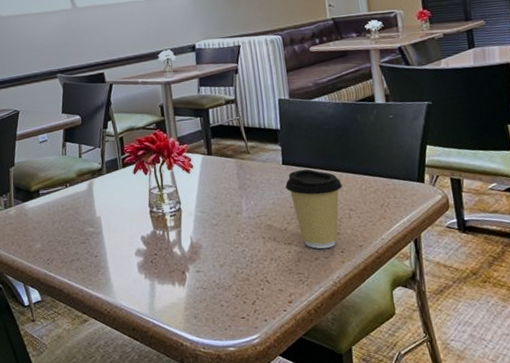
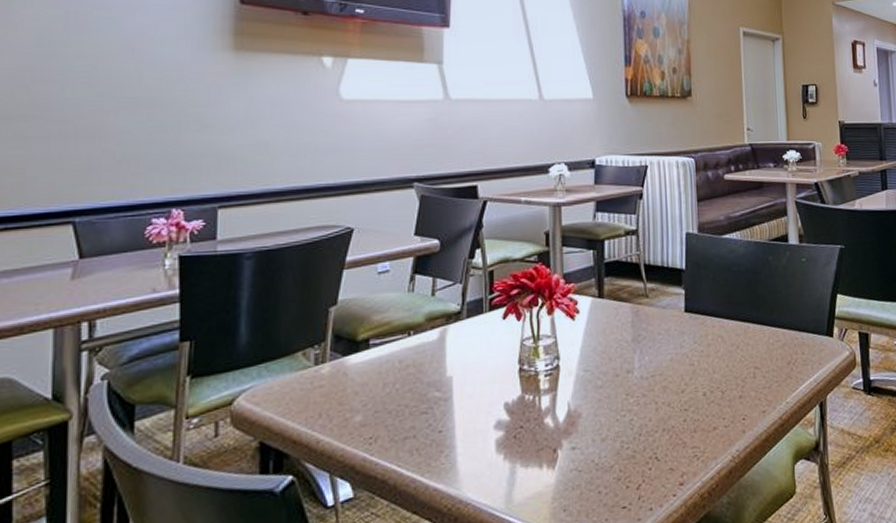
coffee cup: present [285,169,342,249] -> none [685,318,749,416]

